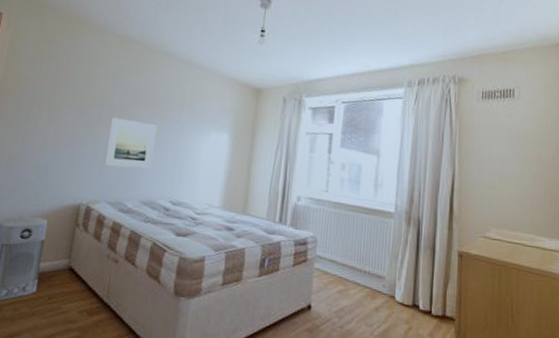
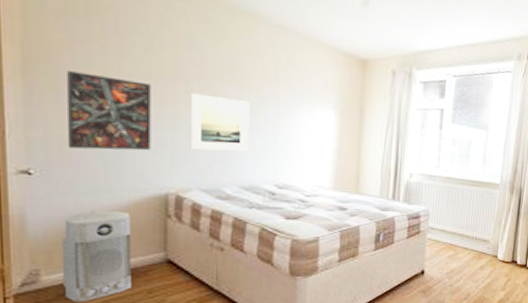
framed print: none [14,100,83,165] -> present [67,71,151,151]

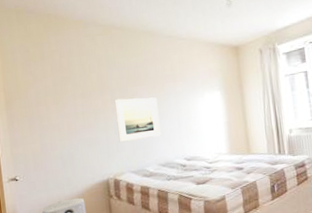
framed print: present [67,71,151,151] -> none [33,99,93,156]

